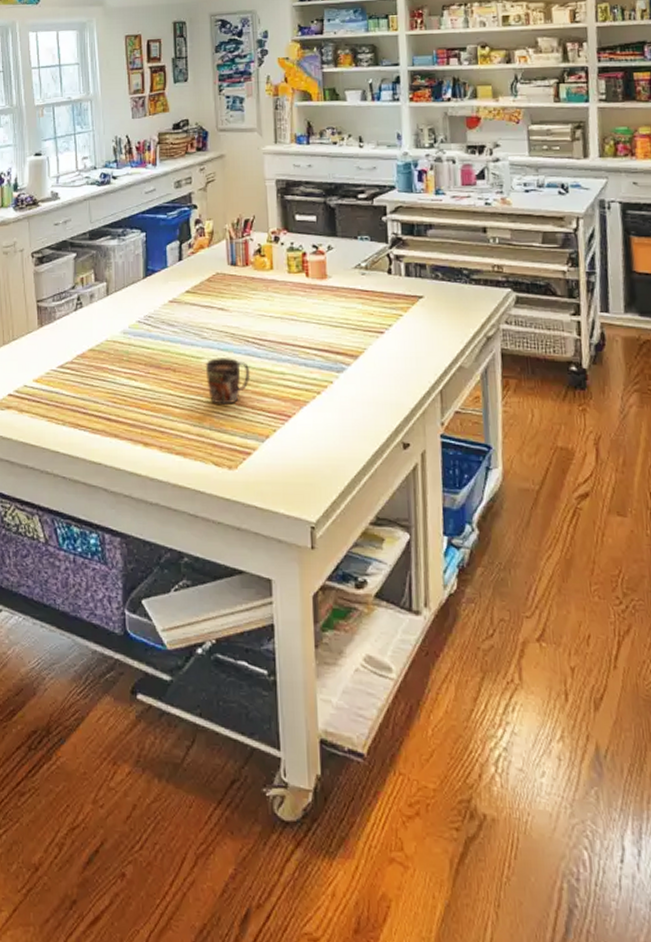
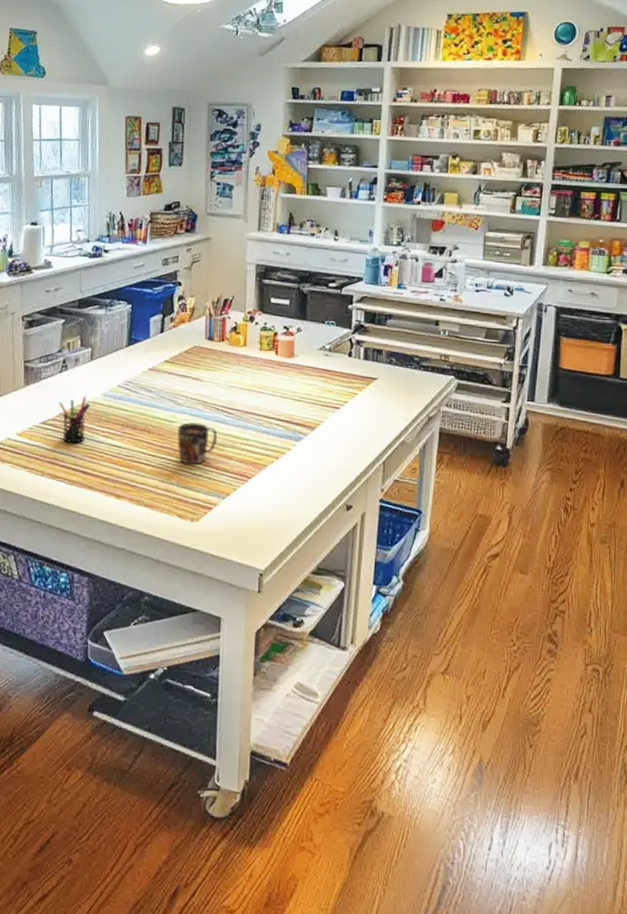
pen holder: none [75,335,109,387] -> present [58,396,90,443]

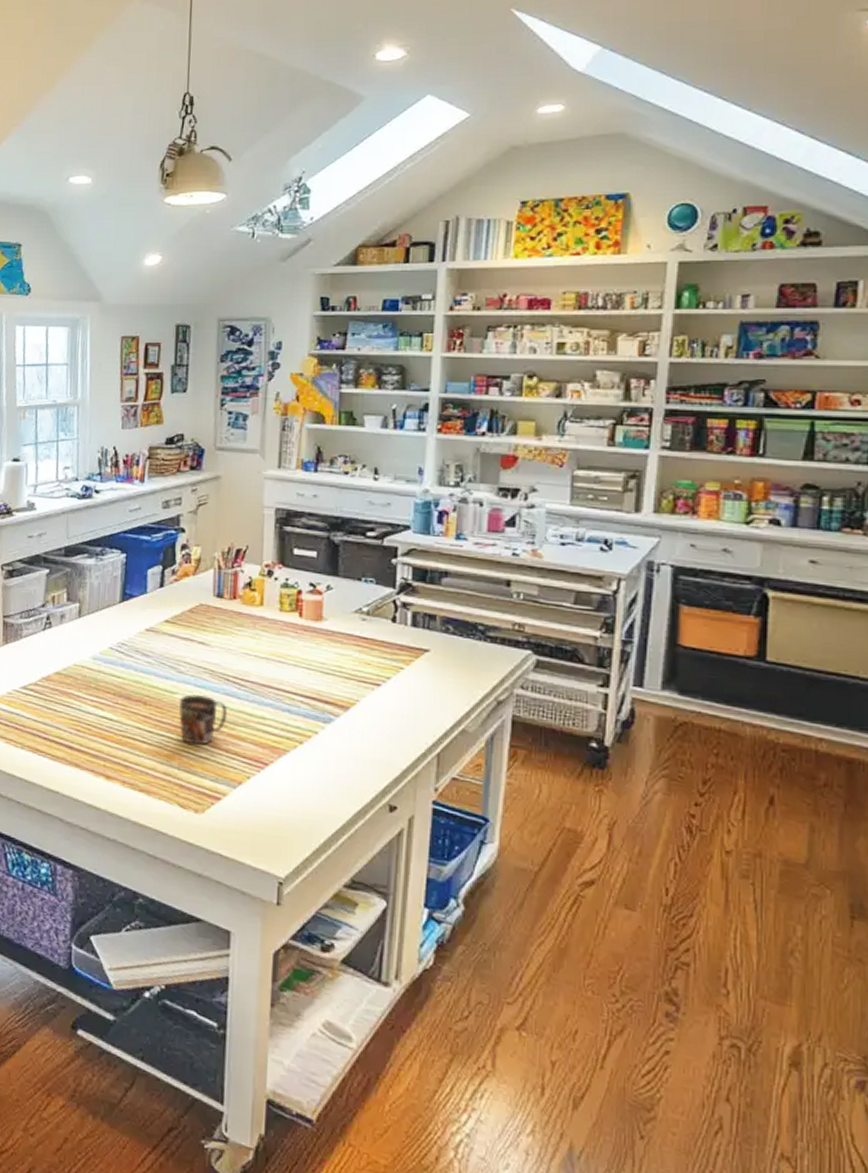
pen holder: present [58,396,90,443] -> none [41,659,77,713]

